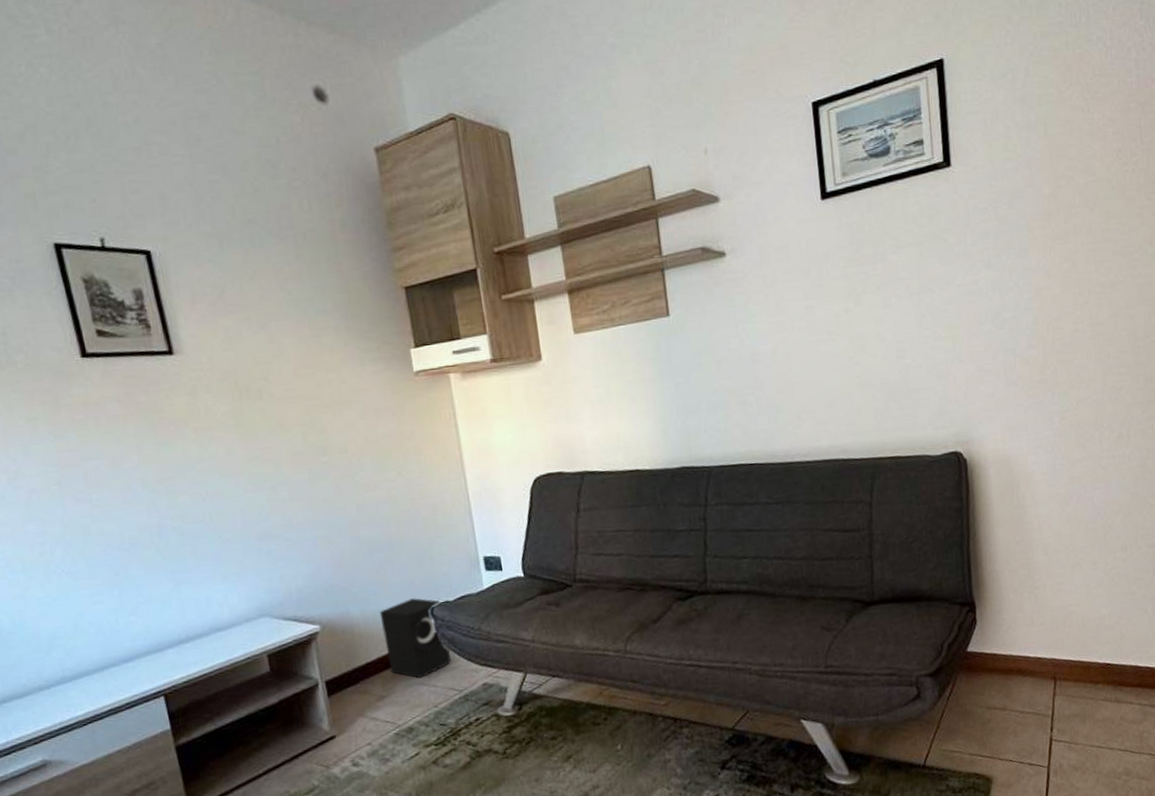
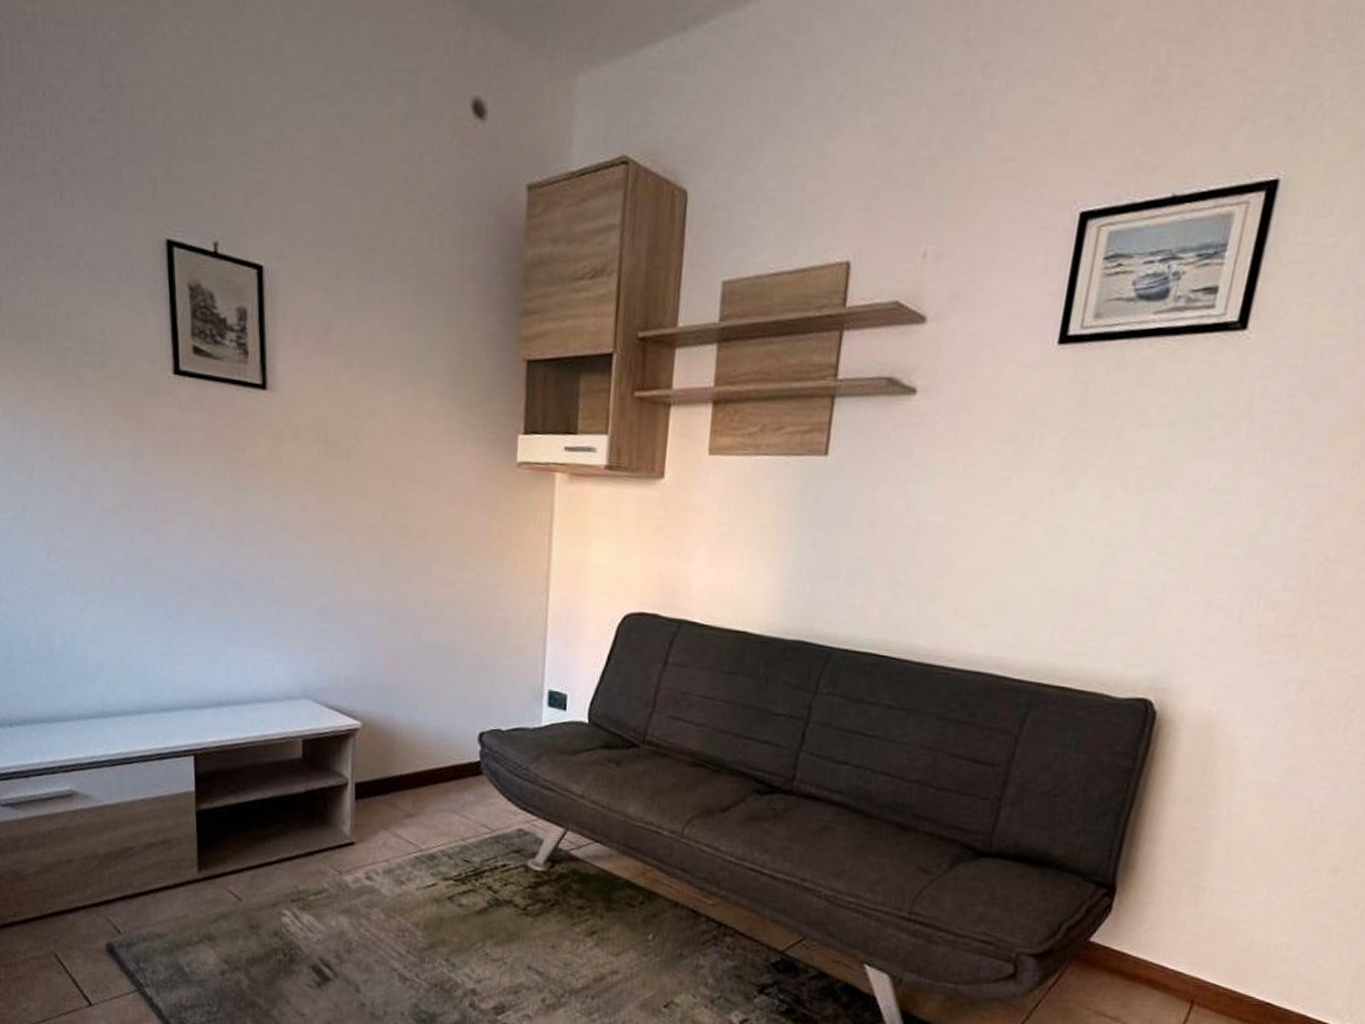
speaker: present [379,598,452,679] -> none [424,717,493,806]

